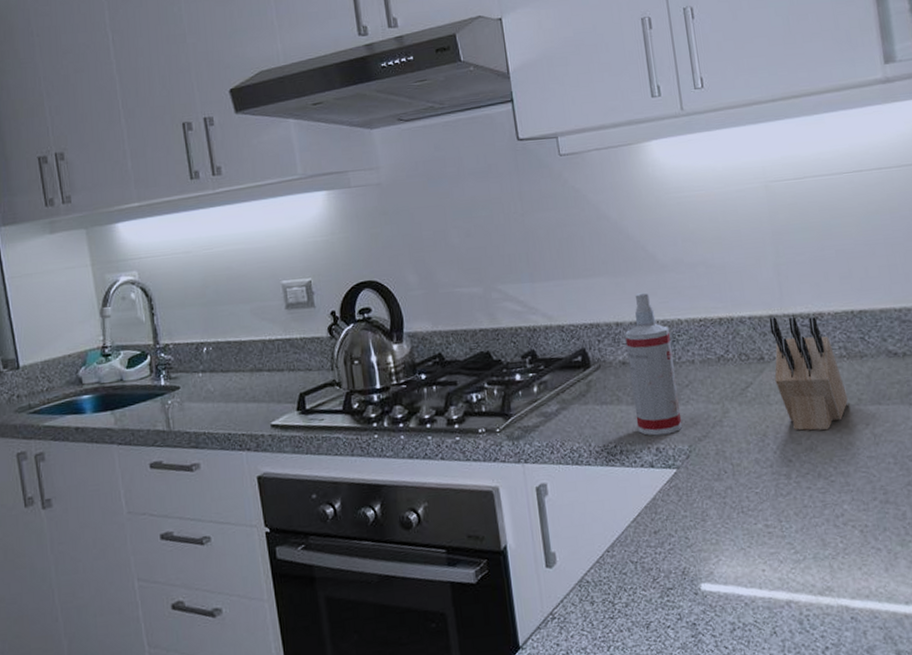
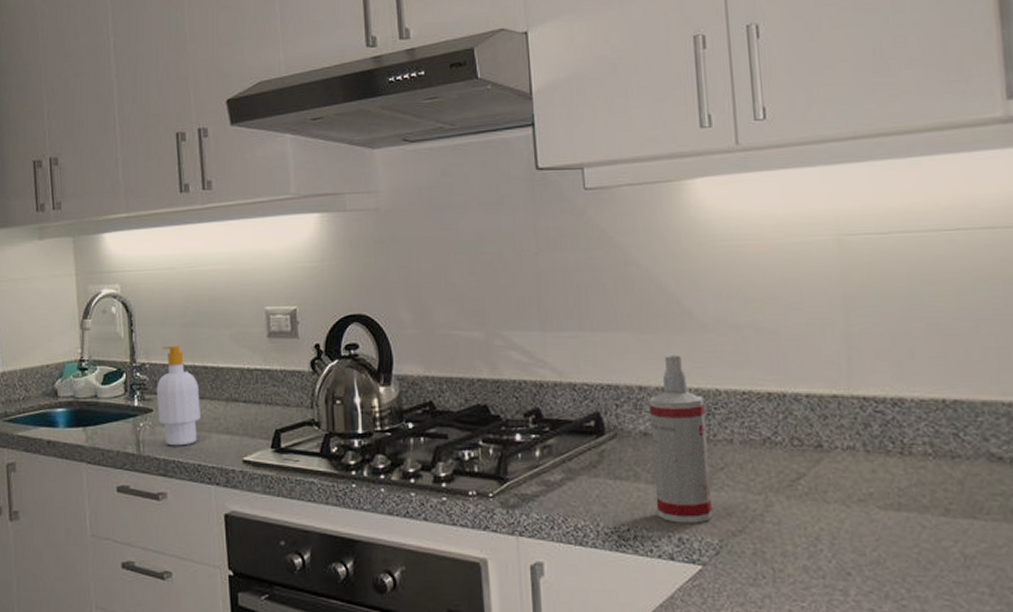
soap bottle: none [182,324,228,420] -> present [156,345,202,446]
knife block: present [769,316,848,431] -> none [832,396,931,543]

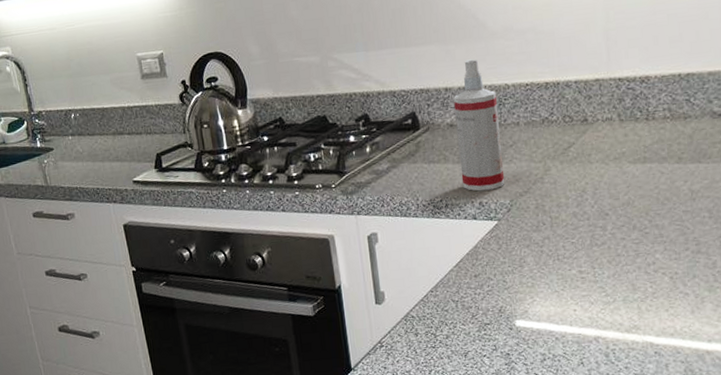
soap bottle: present [156,345,202,446] -> none [53,93,95,176]

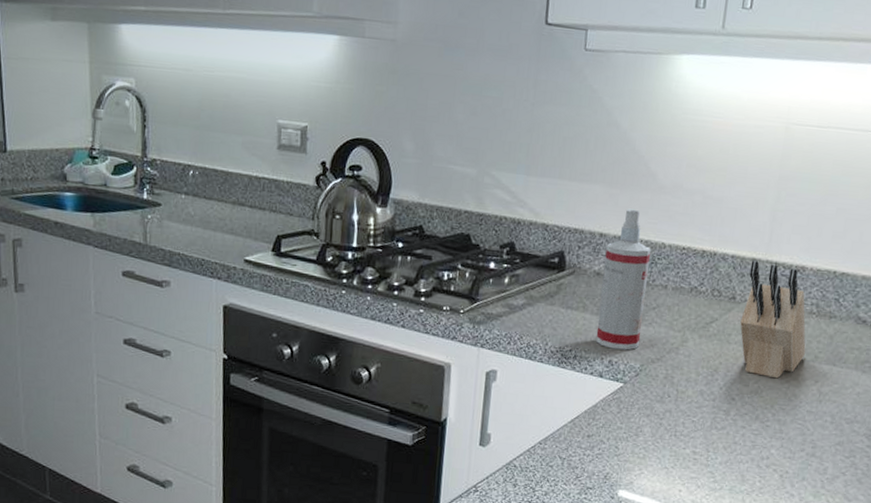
knife block: none [595,80,668,187] -> present [740,259,806,379]

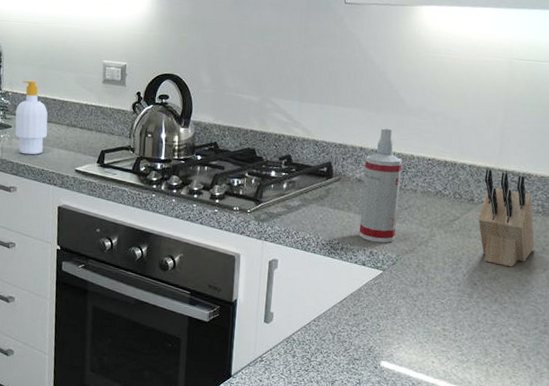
soap bottle: none [165,145,208,241] -> present [15,80,48,155]

